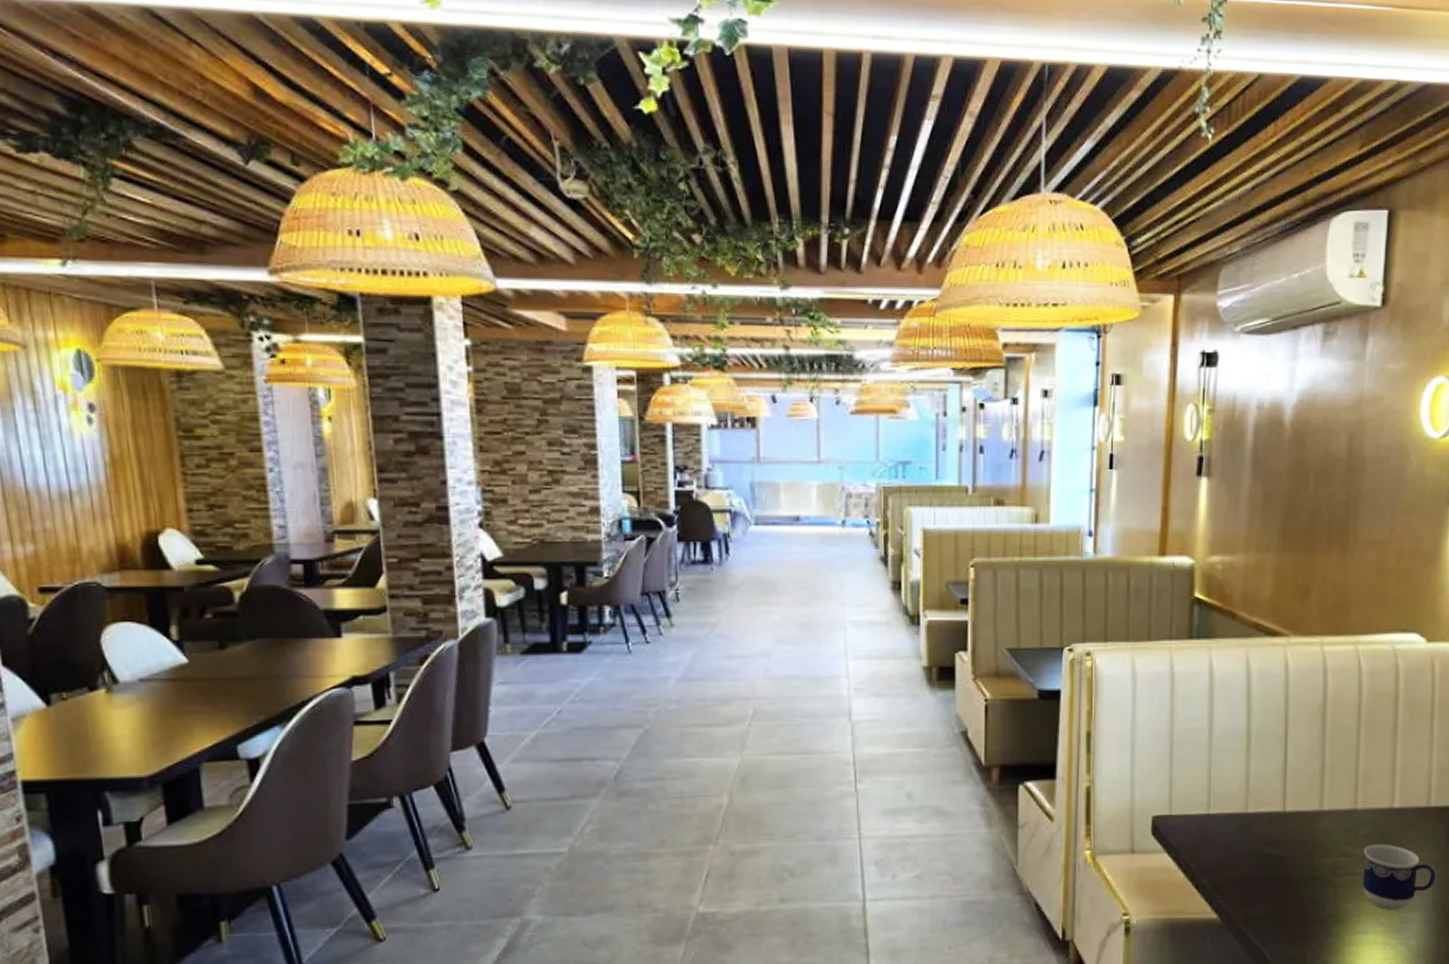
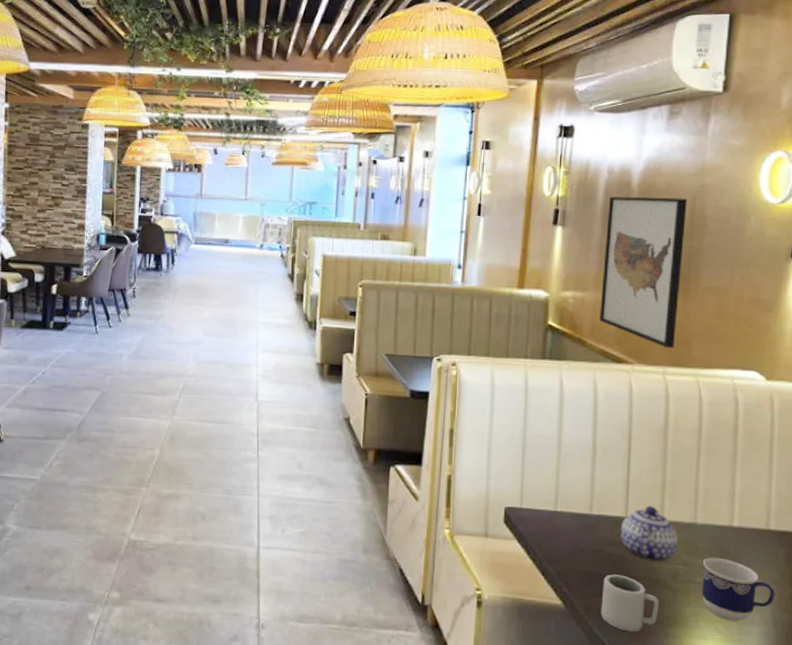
wall art: none [1251,436,1344,615] -> present [599,196,687,349]
cup: none [1259,876,1321,938] -> present [600,574,660,632]
teapot: none [1279,795,1339,856] -> present [621,506,679,561]

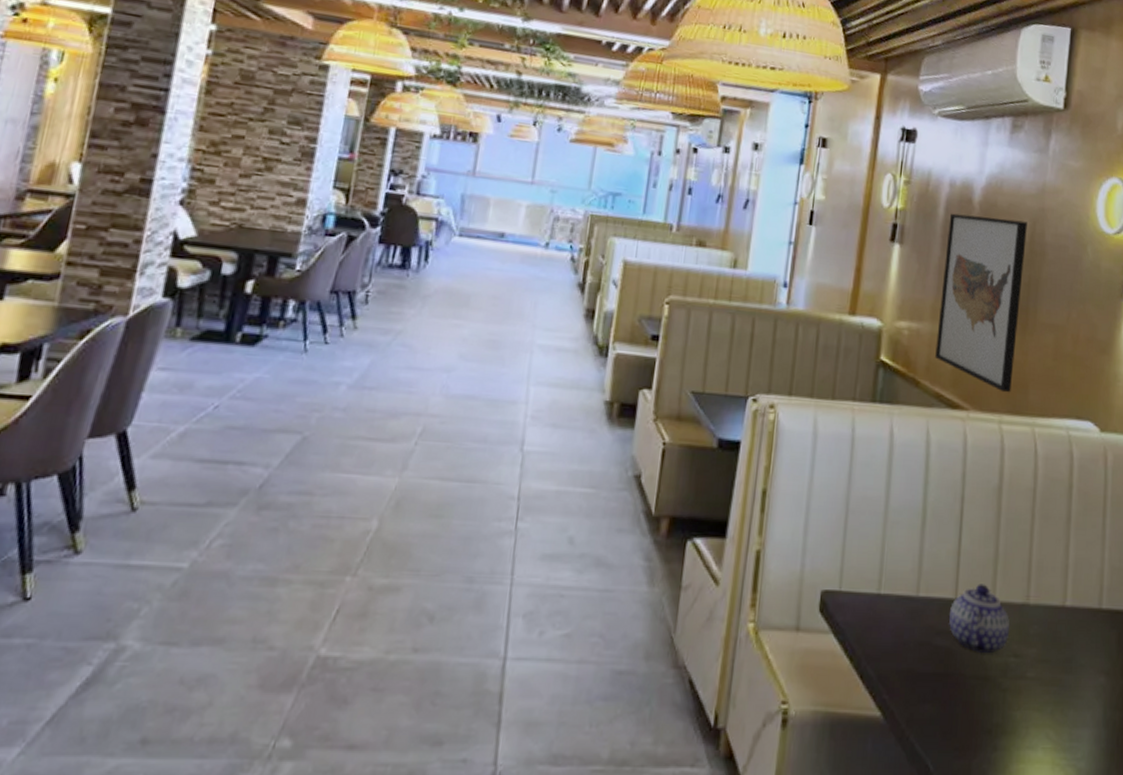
cup: present [600,574,660,632] -> none [924,673,989,747]
cup: present [702,557,775,622] -> none [1032,645,1107,725]

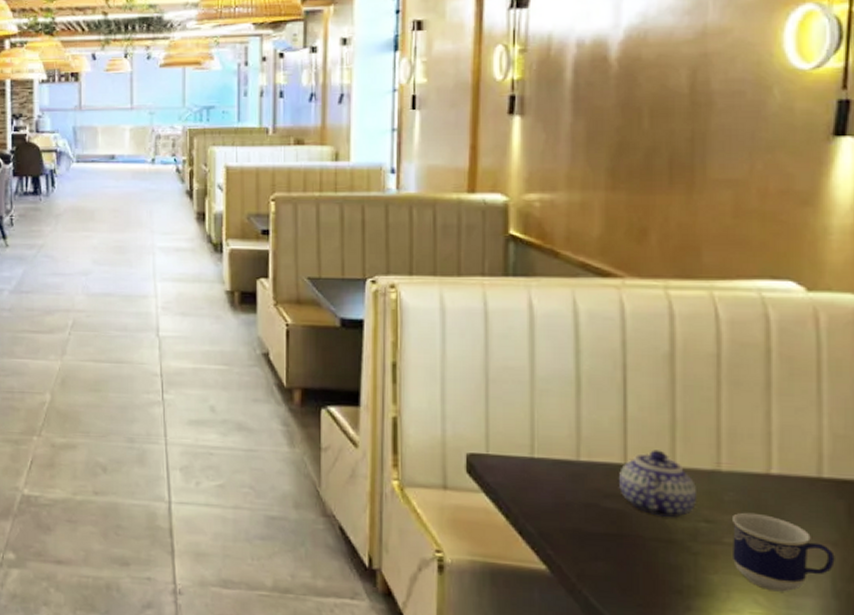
wall art: present [935,213,1027,393] -> none [576,71,685,257]
cup: none [1032,645,1107,725] -> present [733,512,835,592]

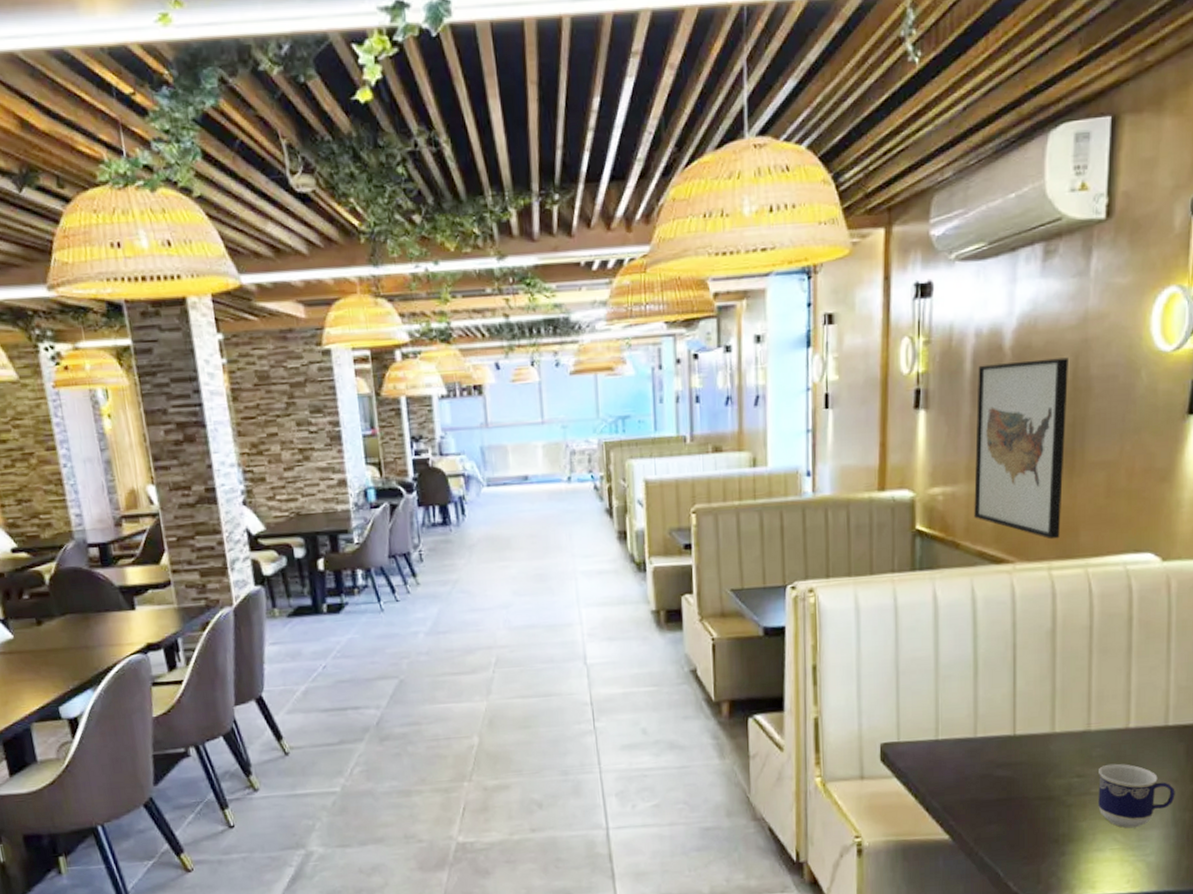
wall art: none [576,71,685,257] -> present [974,357,1068,540]
teapot: present [619,450,698,517] -> none [1009,718,1072,778]

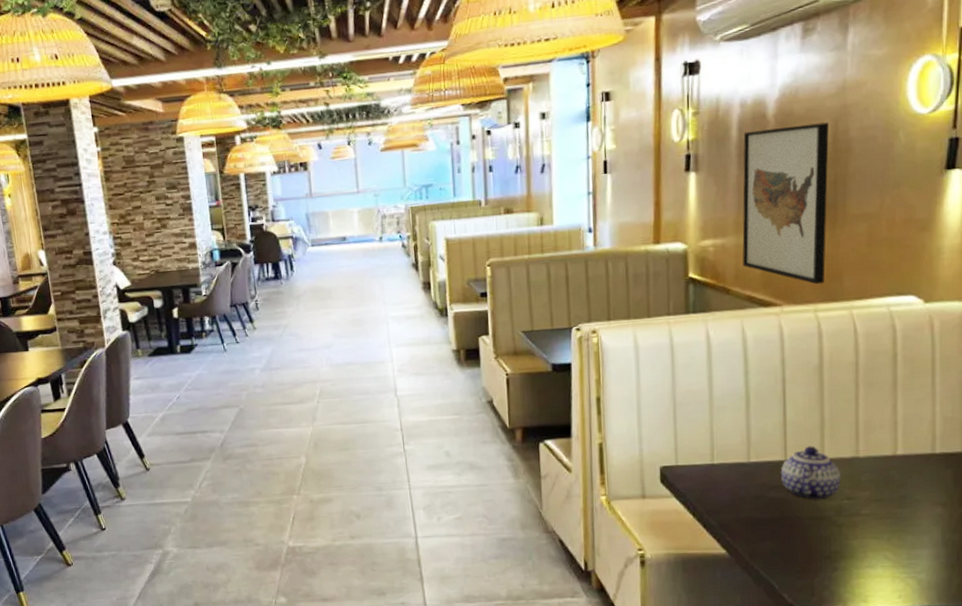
teapot: none [1009,718,1072,778] -> present [781,446,841,499]
cup: present [1098,763,1175,828] -> none [868,487,944,548]

